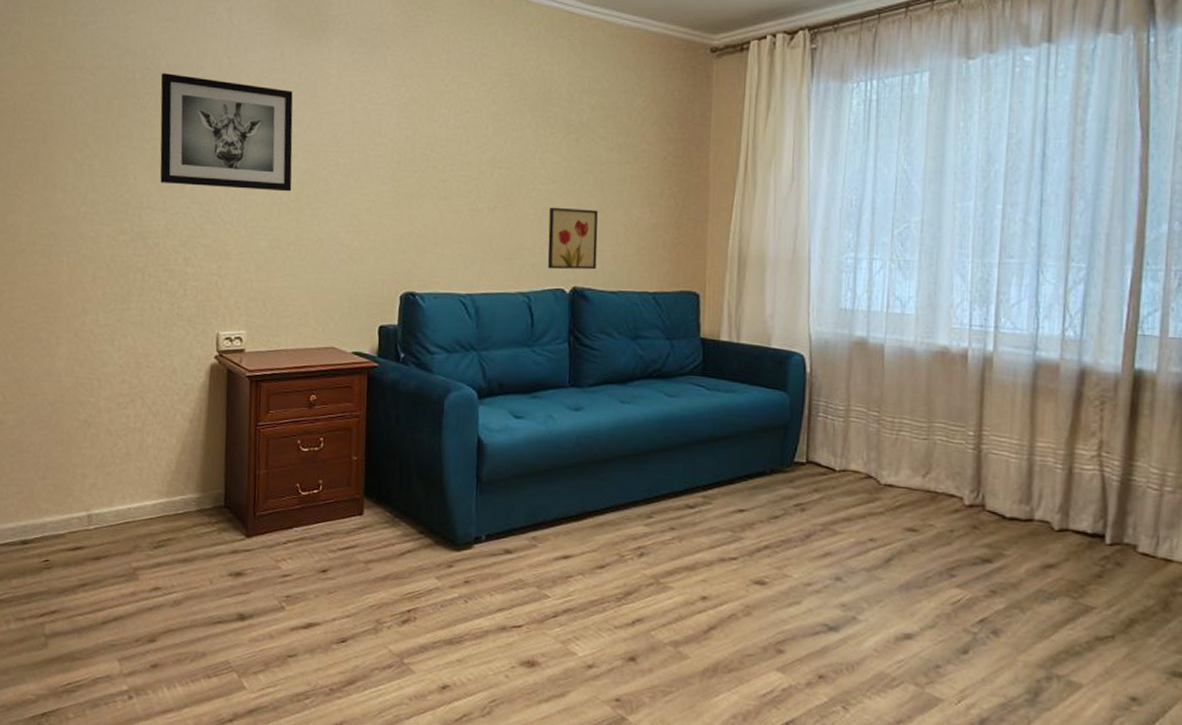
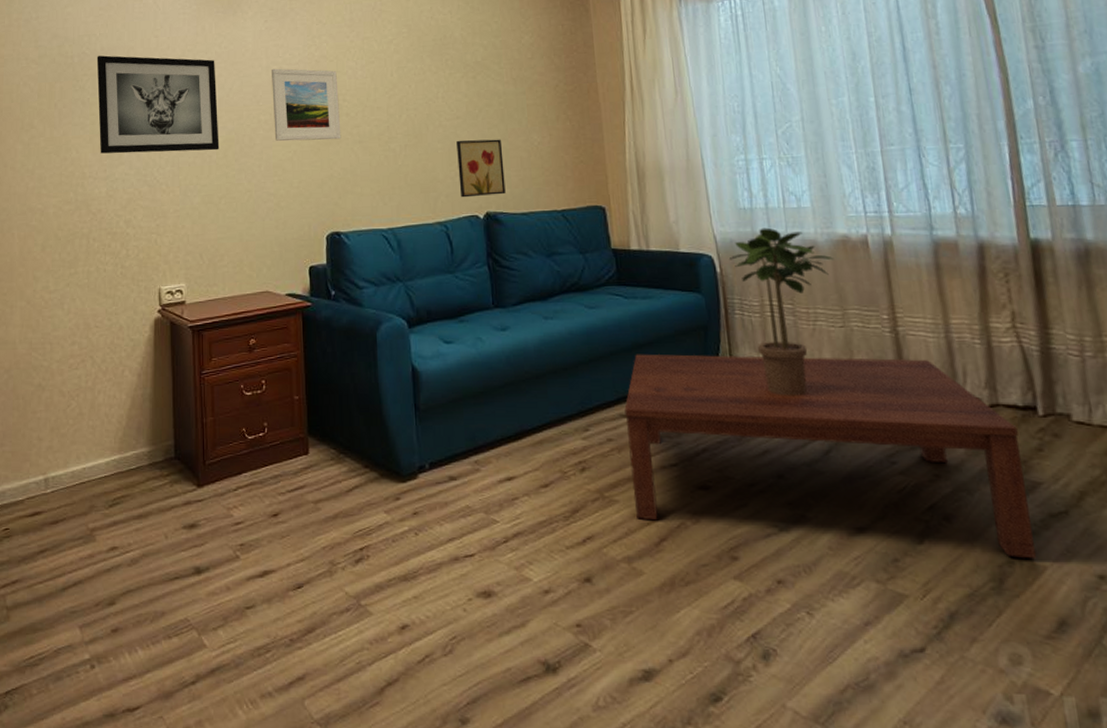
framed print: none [353,107,427,193] -> present [272,68,341,141]
coffee table: none [688,447,1082,677] -> present [624,354,1036,559]
potted plant: none [822,331,930,503] -> present [730,227,834,396]

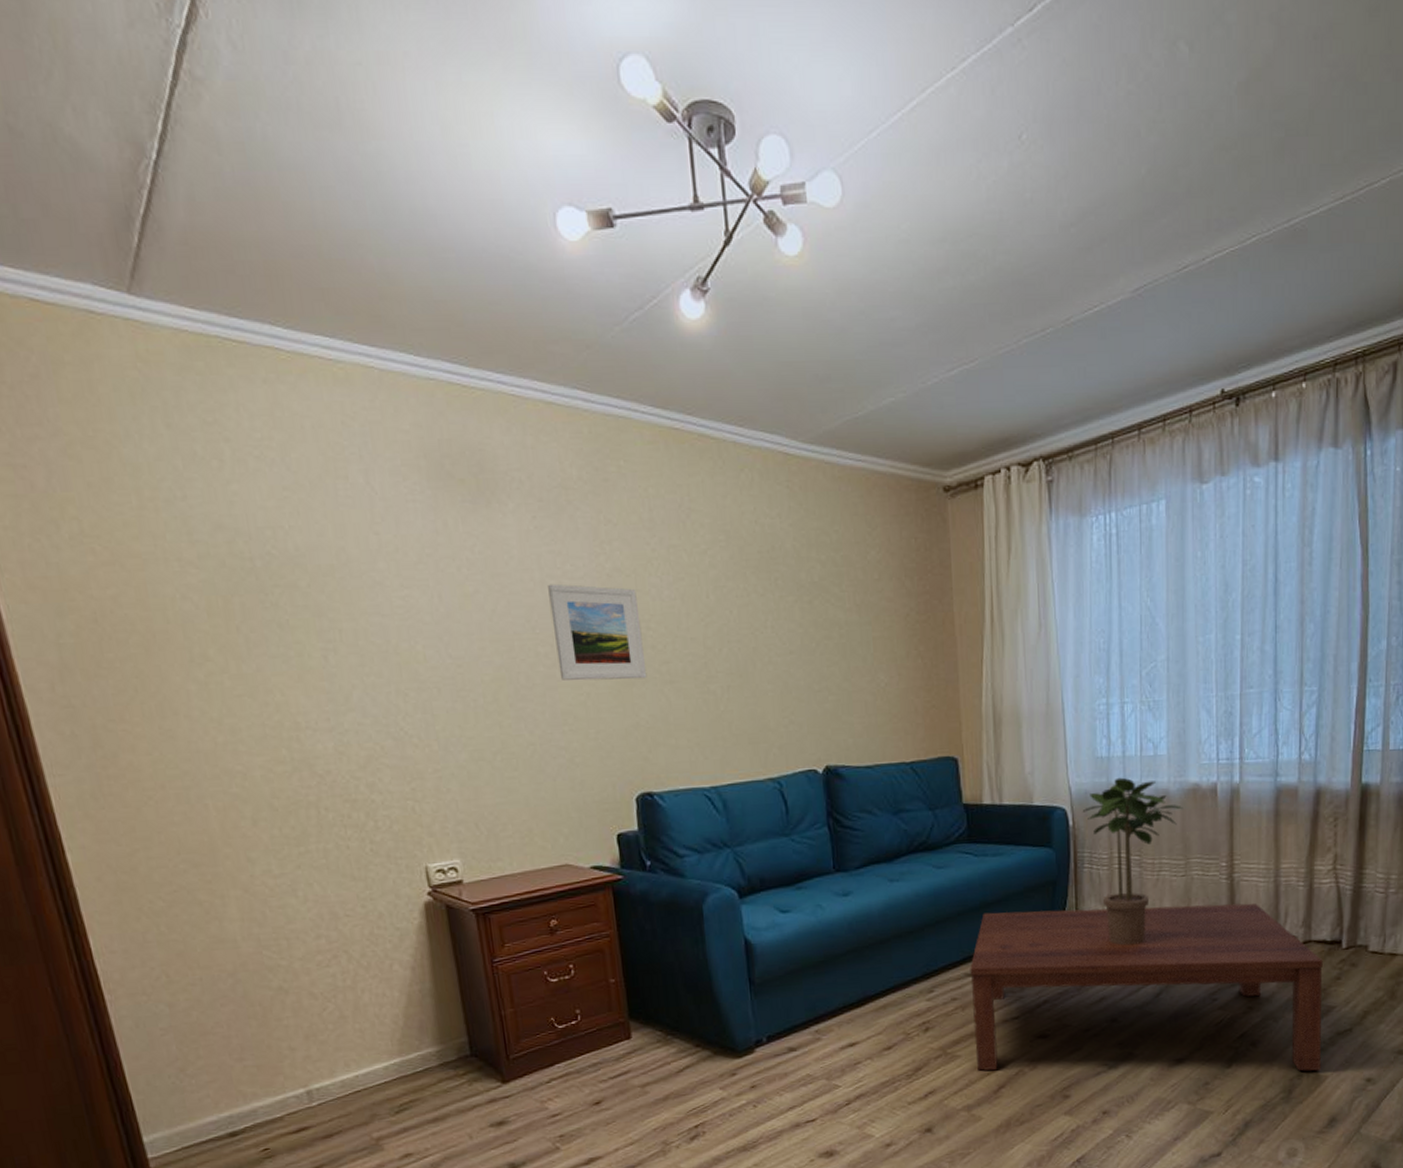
wall art: present [96,55,220,154] -> none [290,558,487,697]
wall art: present [456,139,506,198] -> none [790,679,848,750]

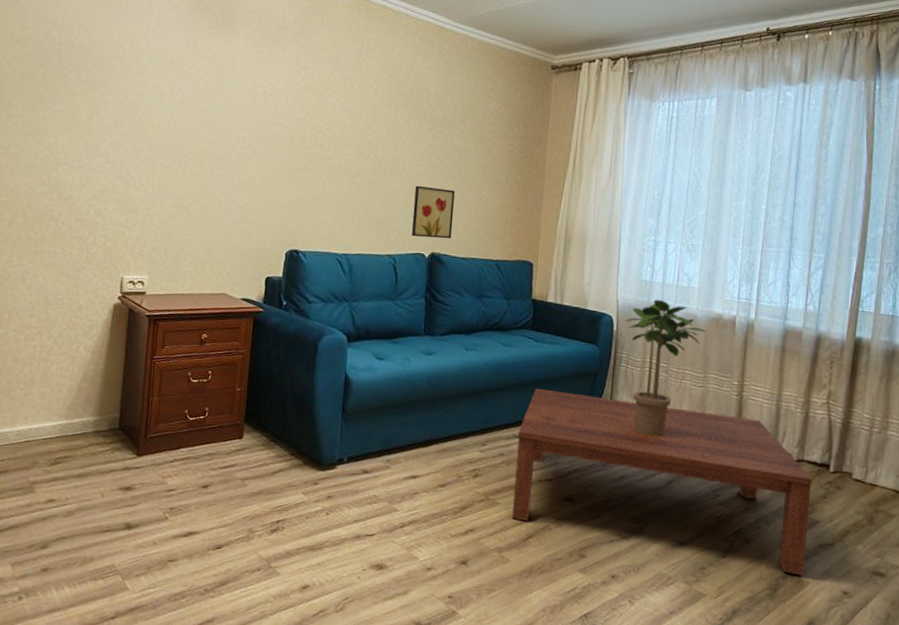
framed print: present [548,583,647,681] -> none [250,91,317,167]
wall art: none [790,679,848,750] -> present [411,185,455,239]

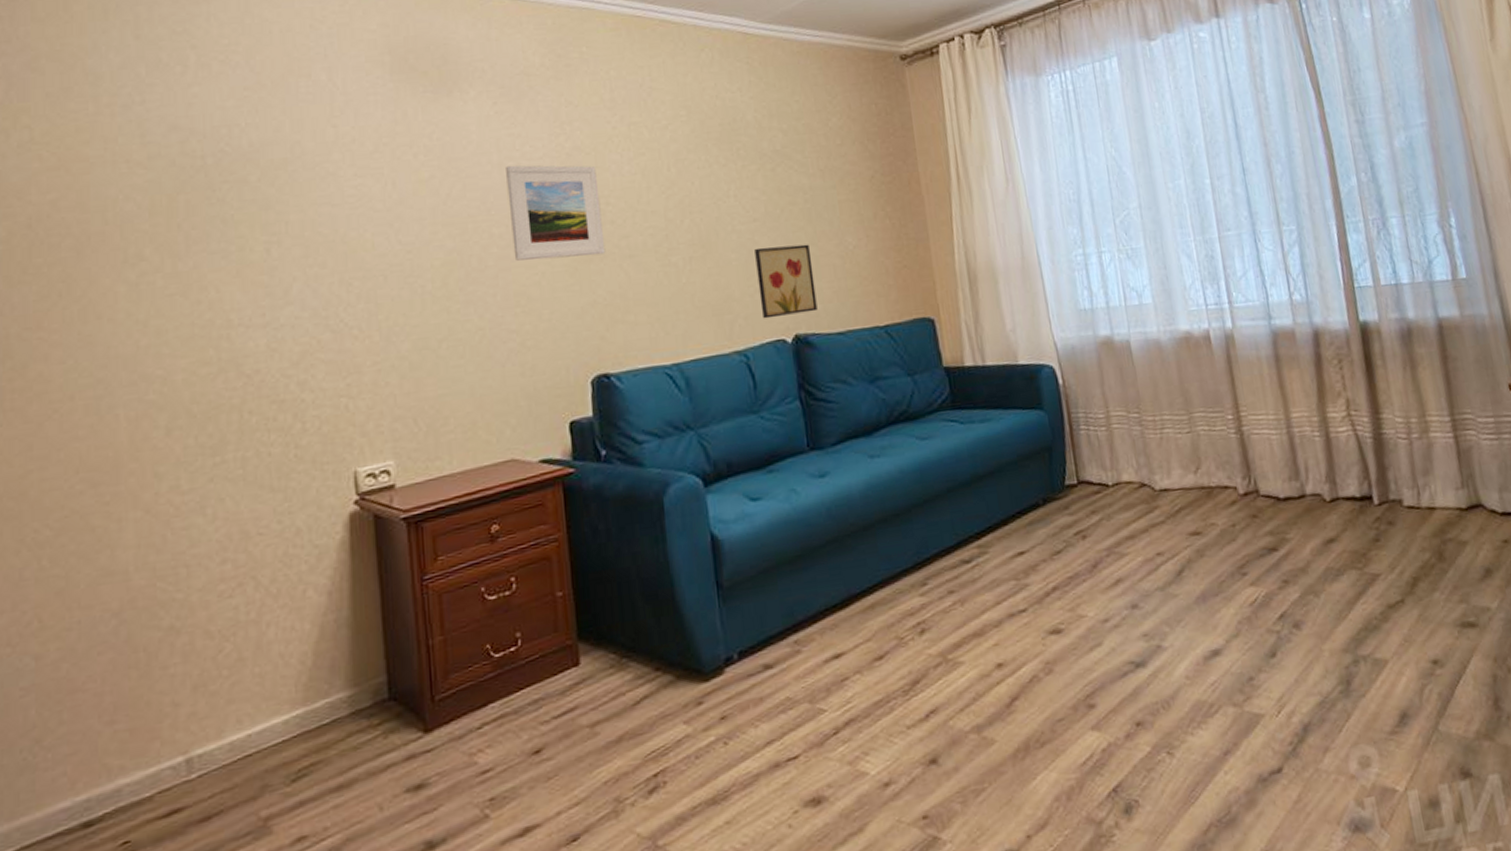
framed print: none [250,91,317,167] -> present [506,165,606,261]
coffee table: present [512,388,812,576] -> none [966,458,1378,680]
potted plant: present [626,299,707,437] -> none [1072,329,1178,517]

